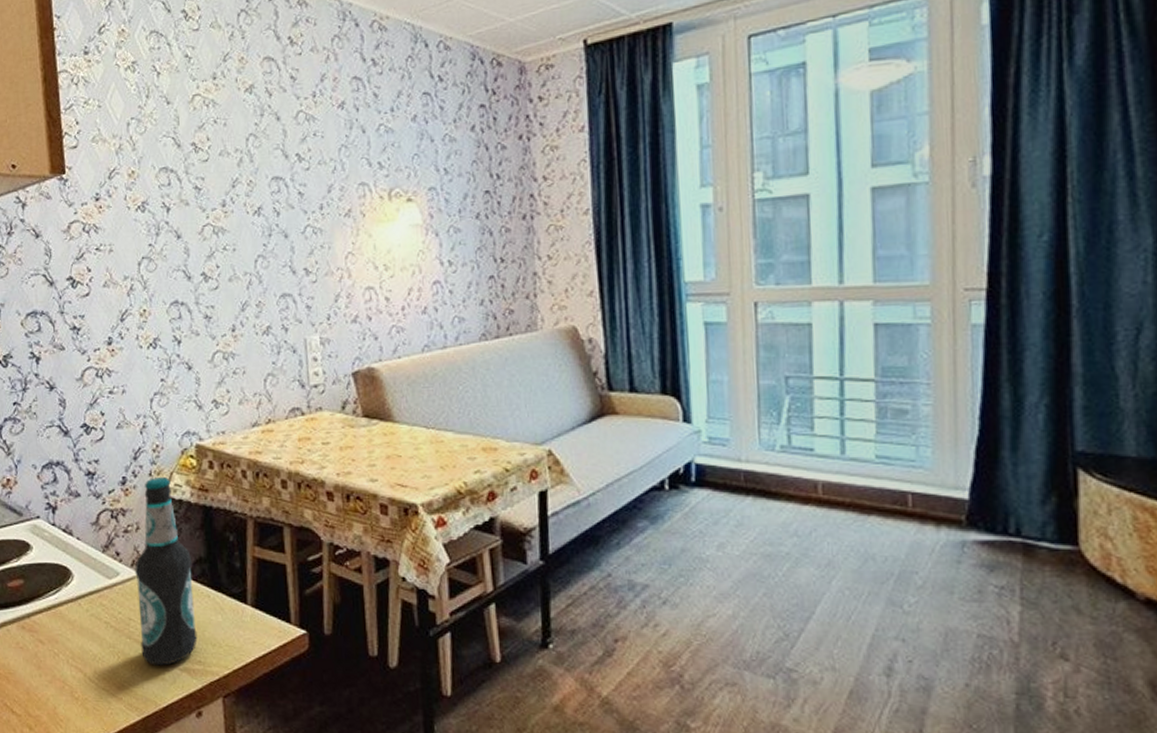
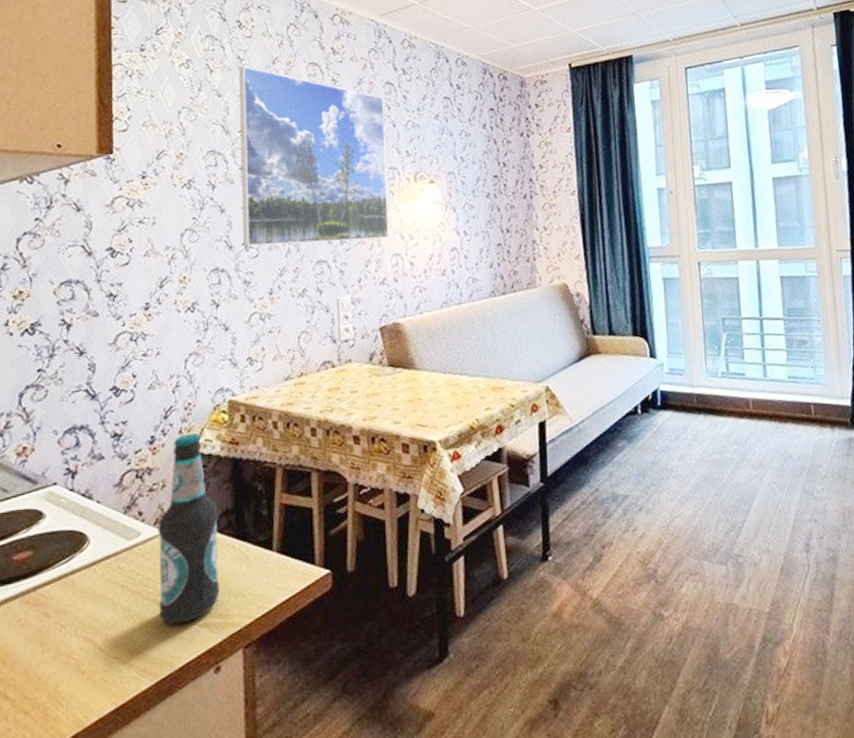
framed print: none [187,65,361,277] -> present [238,66,389,247]

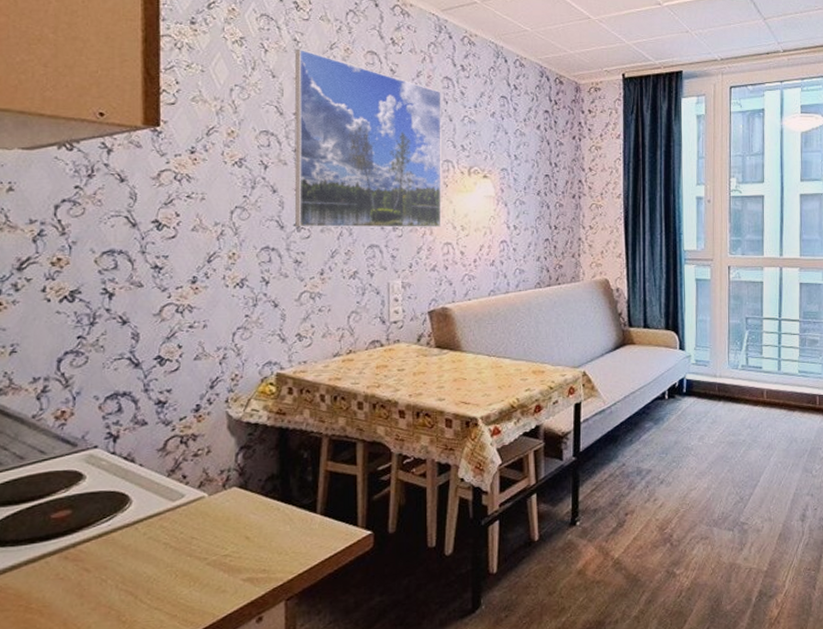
bottle: present [158,433,220,625] -> none [202,403,264,579]

